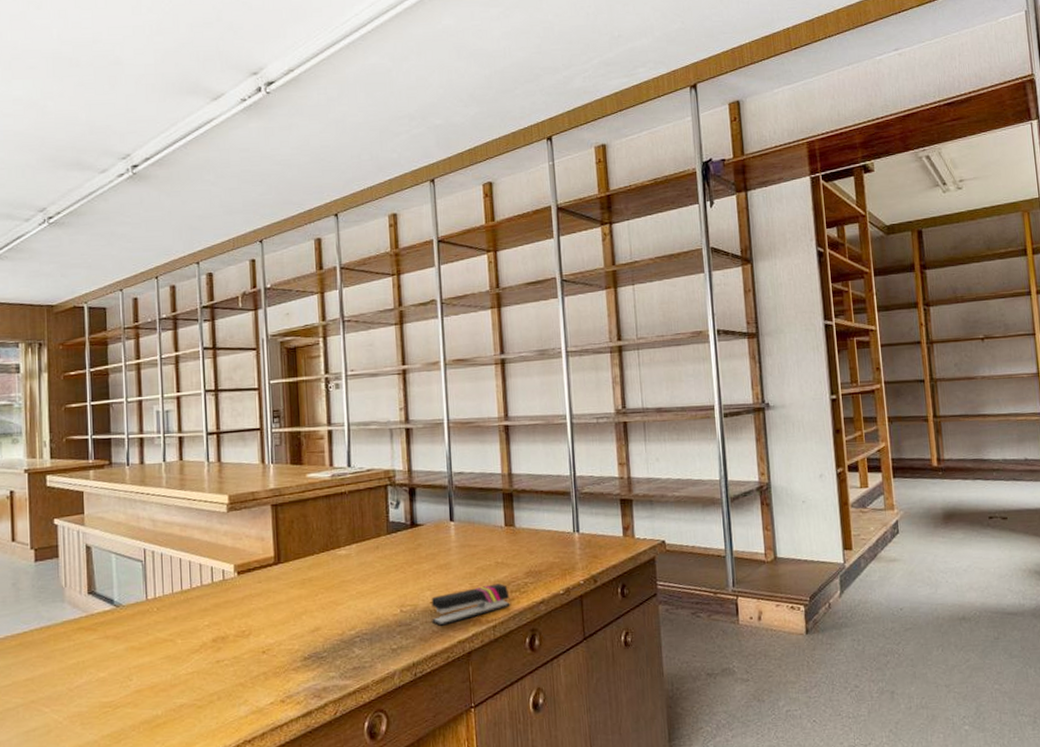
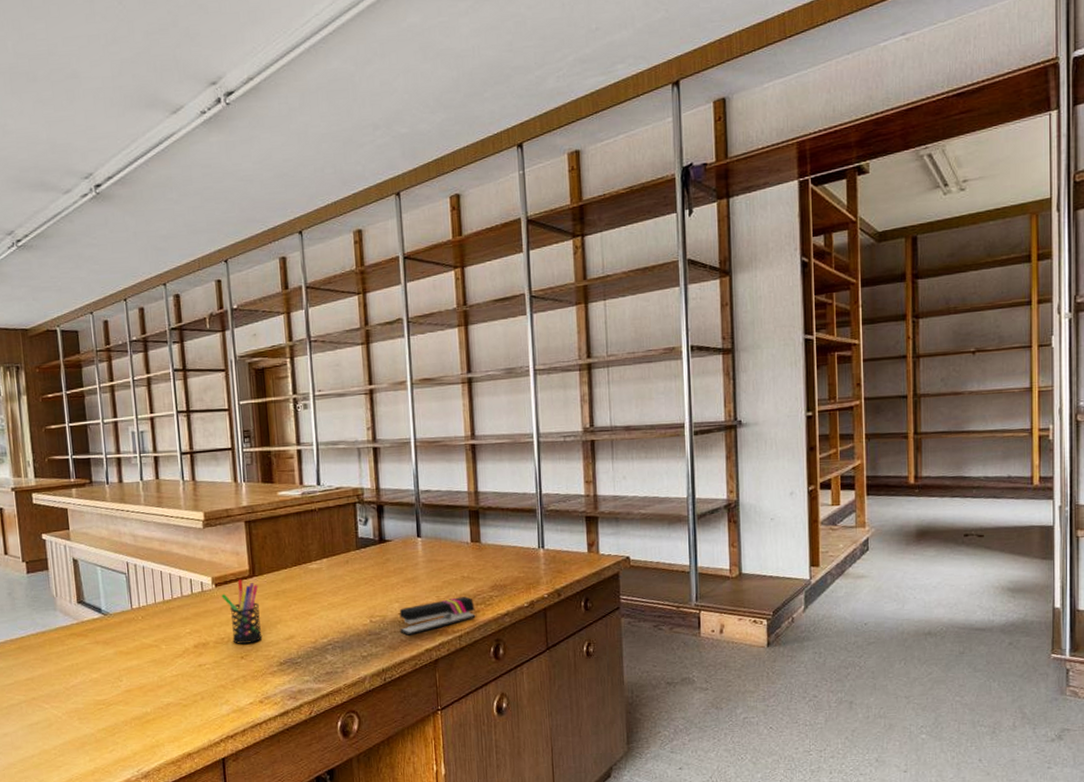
pen holder: none [244,566,286,637] -> present [221,579,263,644]

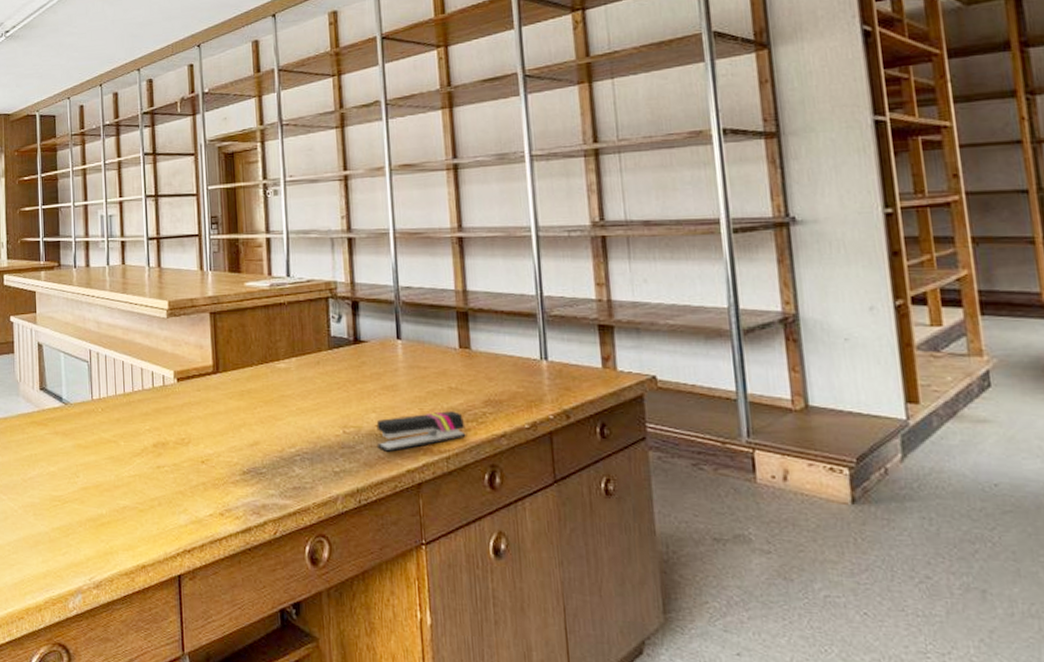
pen holder: present [221,579,263,644] -> none [183,374,225,447]

